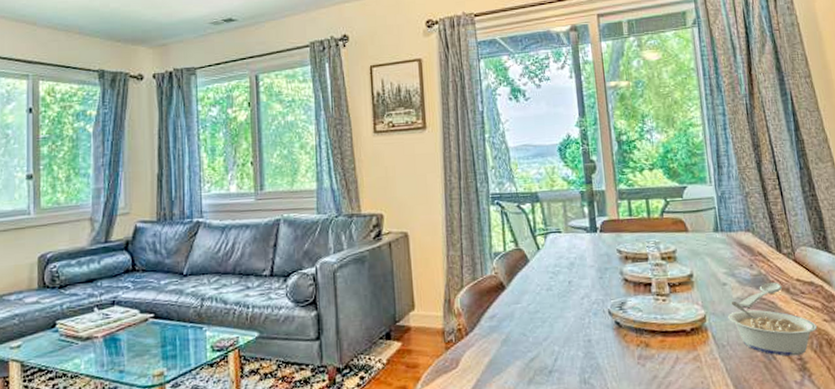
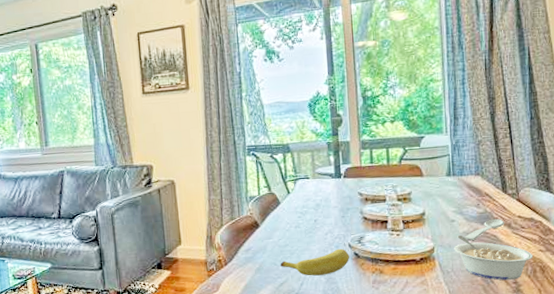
banana: none [530,316,610,350] -> present [280,248,349,276]

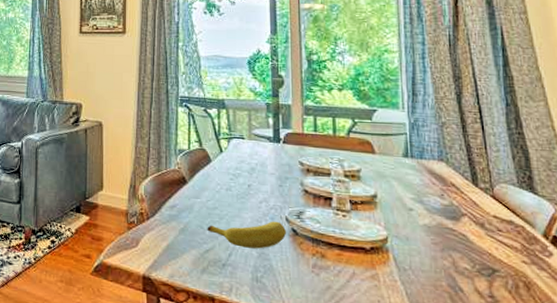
legume: present [453,235,534,281] -> none [411,228,515,293]
spoon: present [464,218,505,240] -> none [425,214,477,236]

